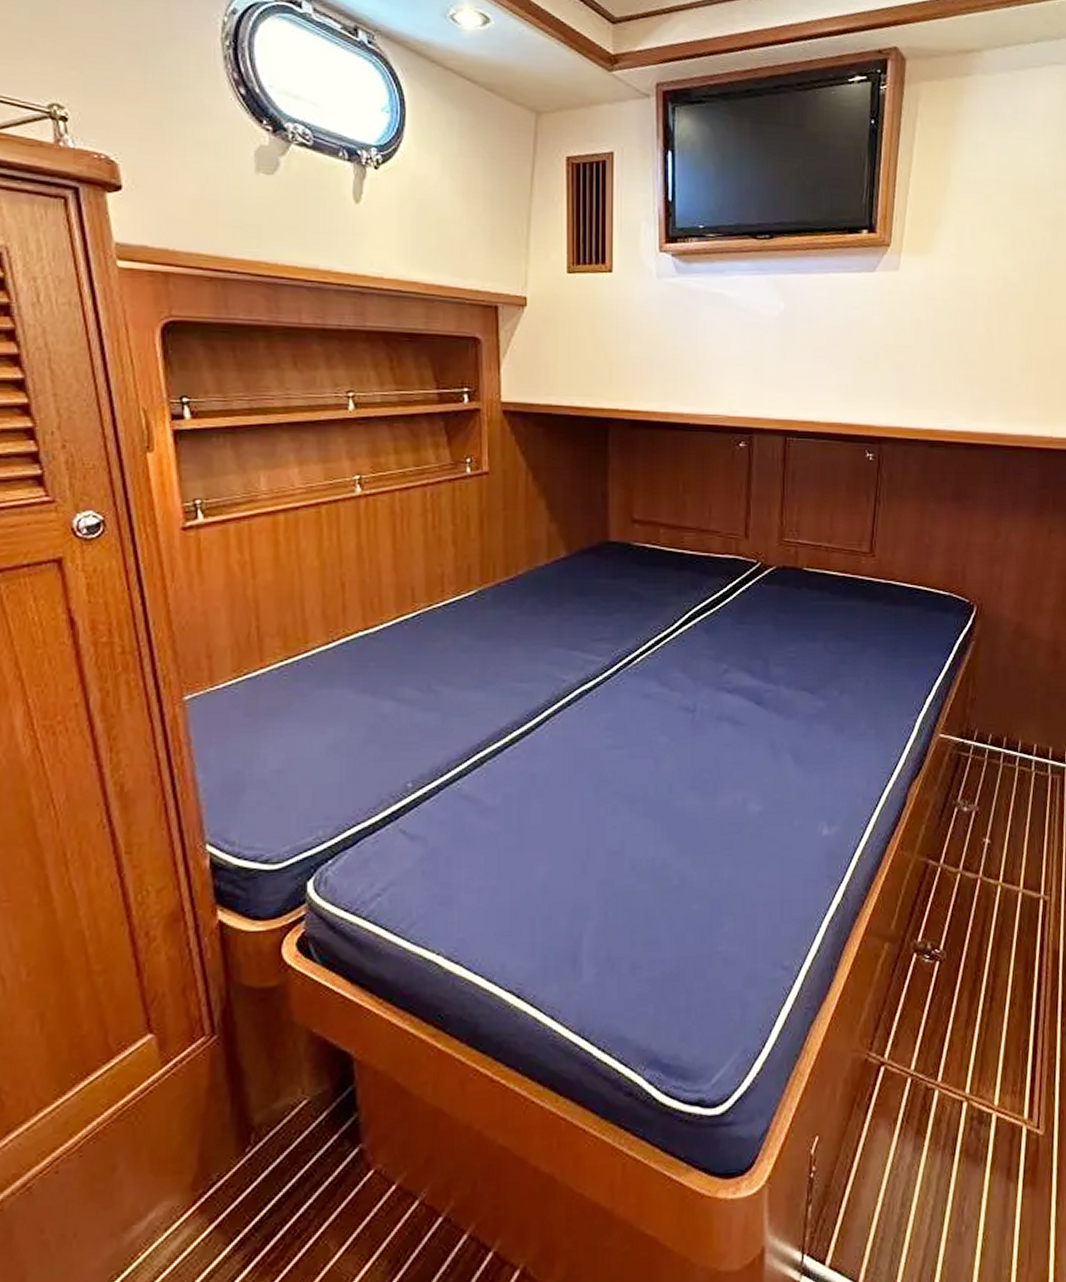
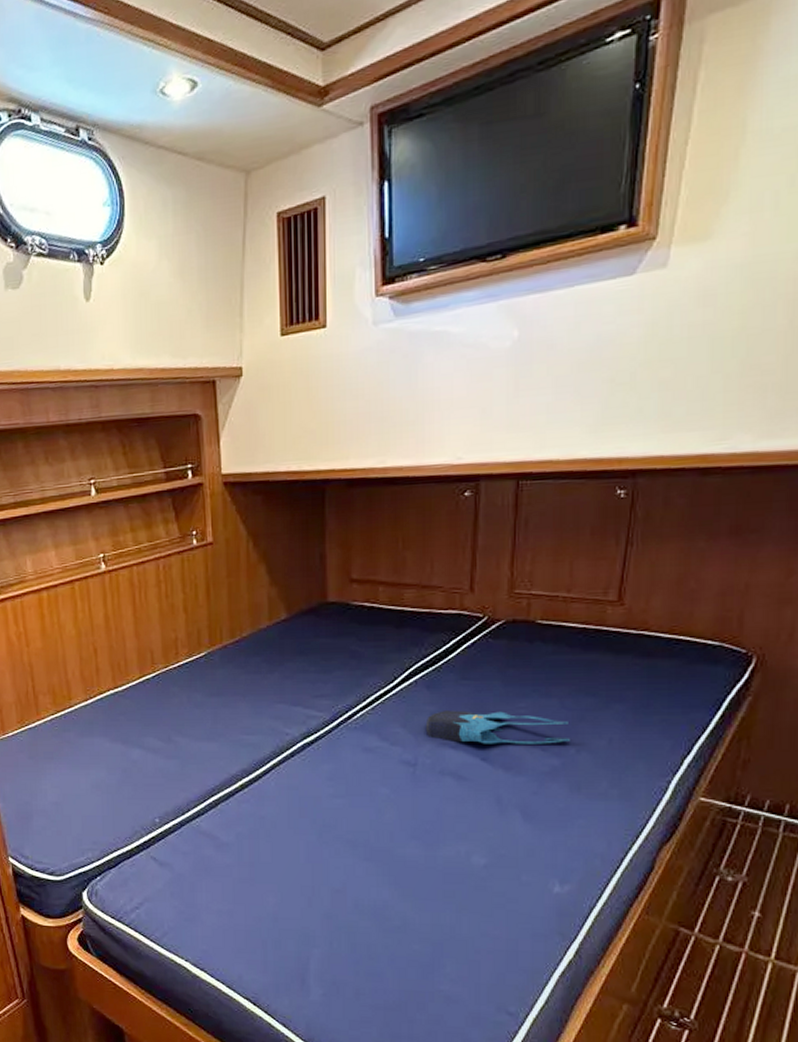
tote bag: none [704,654,833,688] -> present [425,710,570,744]

